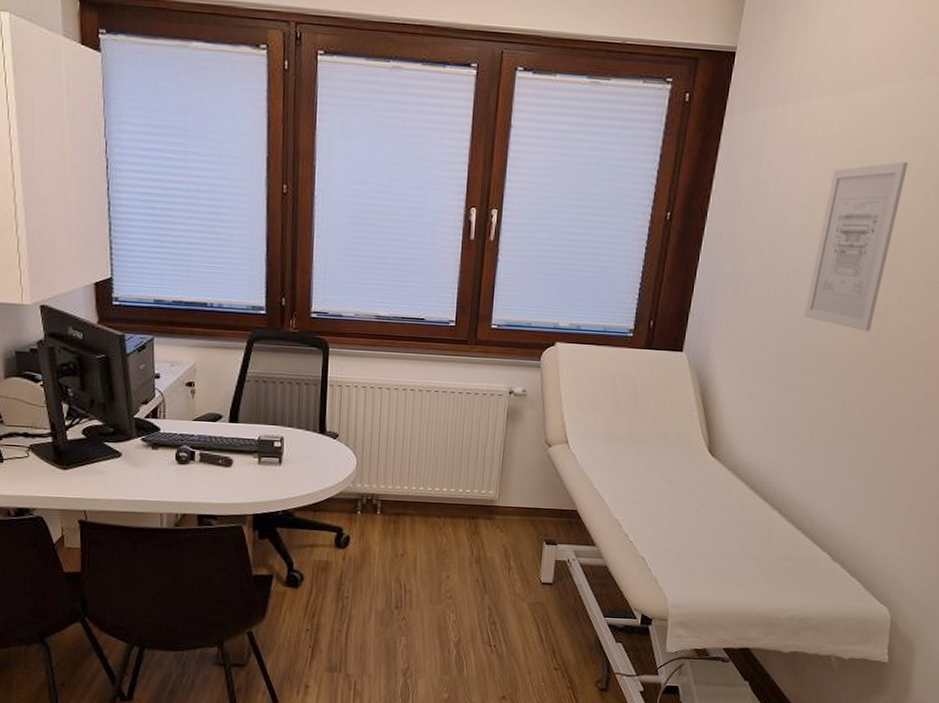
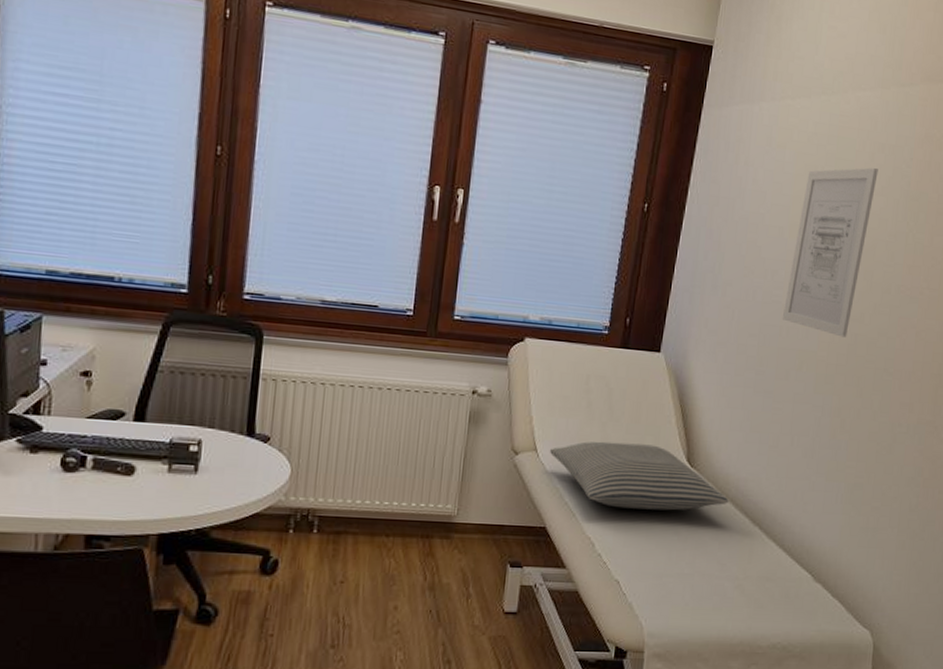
pillow: none [580,434,749,496] -> present [550,441,729,511]

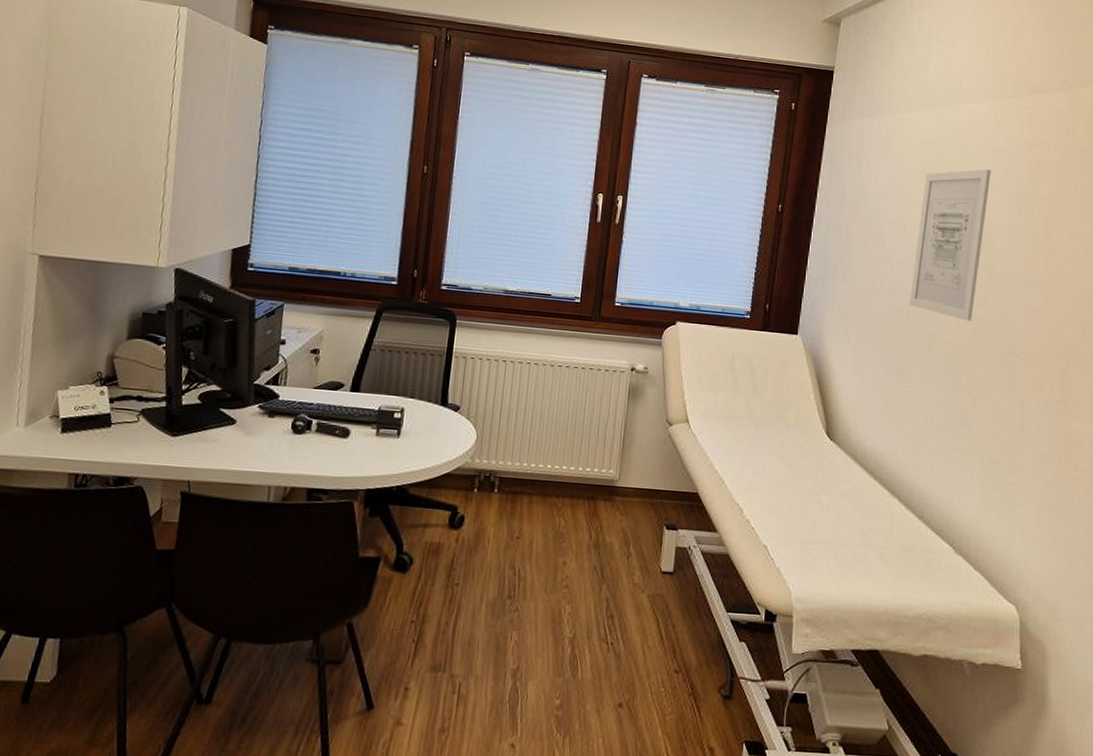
pillow: present [550,441,729,511] -> none [701,414,868,481]

